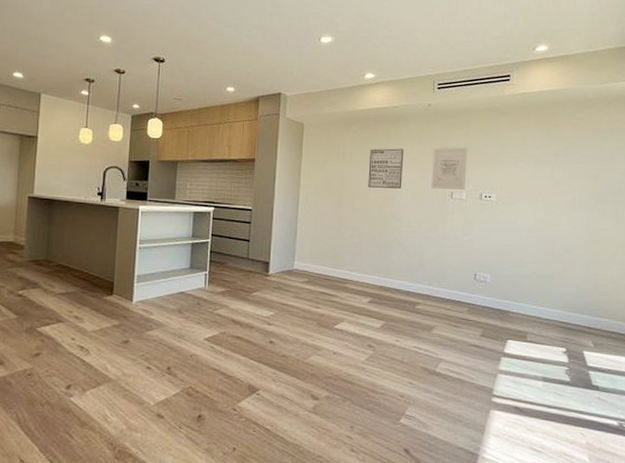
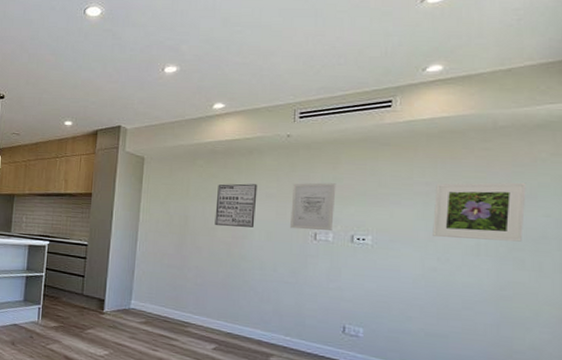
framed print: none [541,146,607,195] -> present [433,182,526,242]

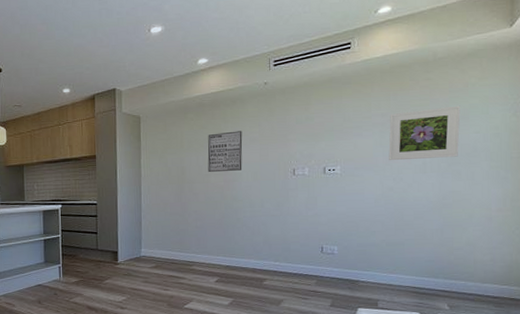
wall art: present [290,182,336,232] -> none [272,123,309,168]

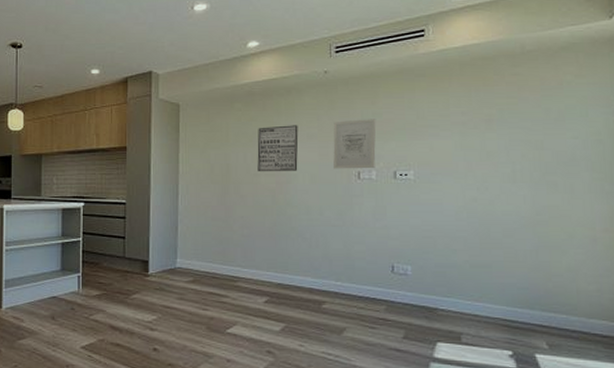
wall art: none [272,123,309,168] -> present [333,119,376,169]
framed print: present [388,105,461,161] -> none [470,106,555,167]

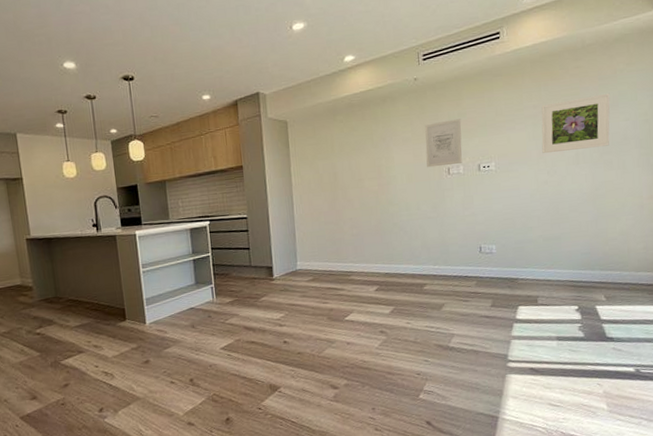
wall art: present [257,125,299,172] -> none [359,131,396,177]
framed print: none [470,106,555,167] -> present [541,93,610,154]

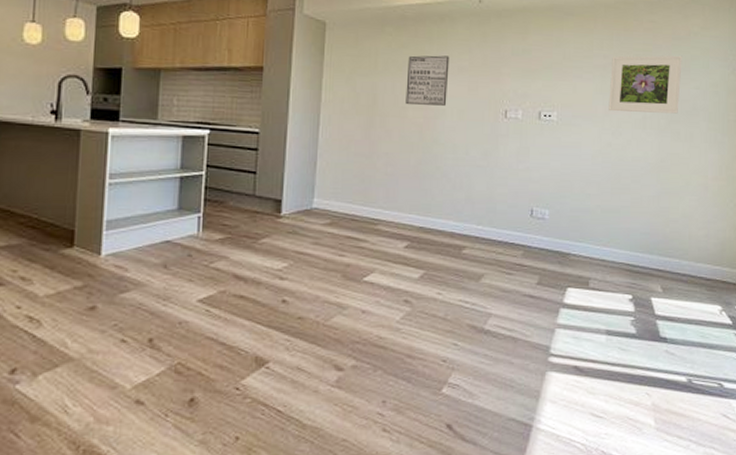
wall art: none [359,131,396,177] -> present [405,55,450,106]
wall art: present [425,119,463,168] -> none [482,54,526,108]

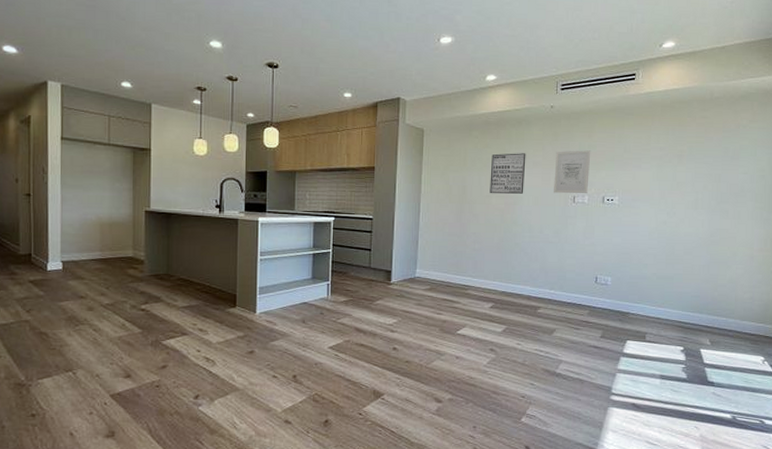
wall art: none [482,54,526,108] -> present [554,150,591,194]
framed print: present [608,55,682,114] -> none [664,145,732,196]

